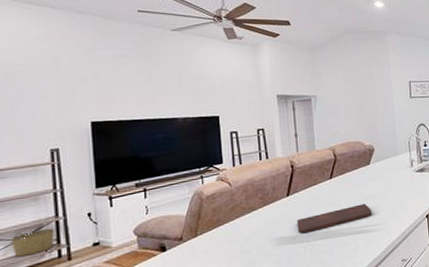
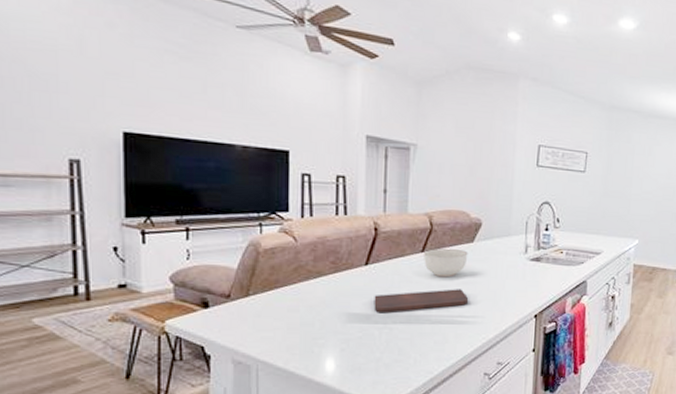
basket: present [10,228,55,257] -> none [14,257,71,287]
bowl: none [331,172,367,197] -> present [423,249,468,278]

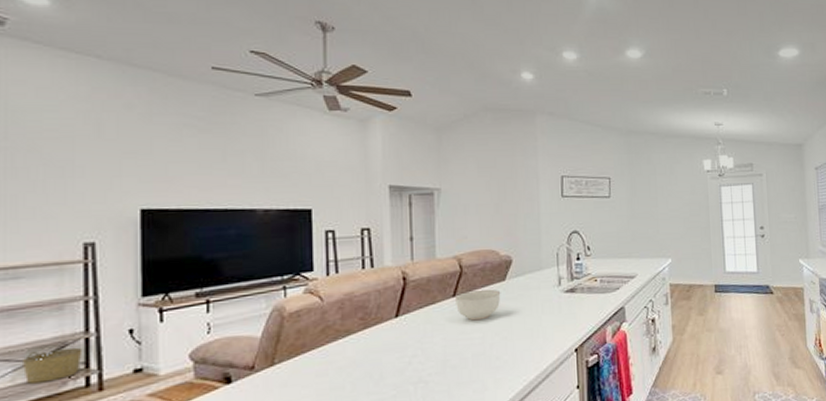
basket: none [14,257,71,287] -> present [21,347,83,384]
cutting board: present [374,289,469,314] -> none [406,331,506,367]

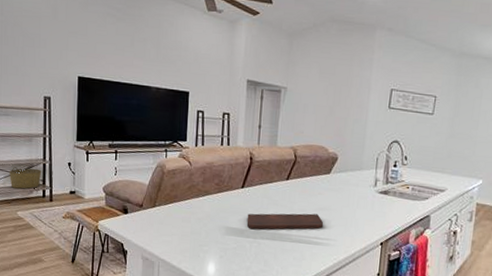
cutting board: none [406,331,506,367] -> present [246,213,324,230]
bowl: present [454,290,501,321] -> none [287,178,325,203]

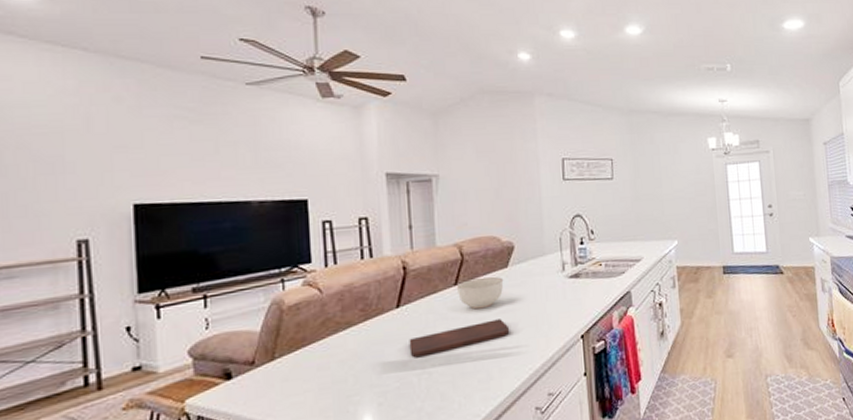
basket: present [8,167,42,189] -> none [18,346,80,385]
bowl: none [287,178,325,203] -> present [456,277,504,310]

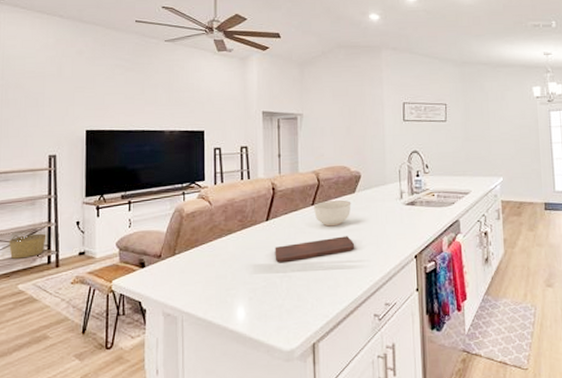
basket: none [18,346,80,385] -> present [8,233,47,259]

